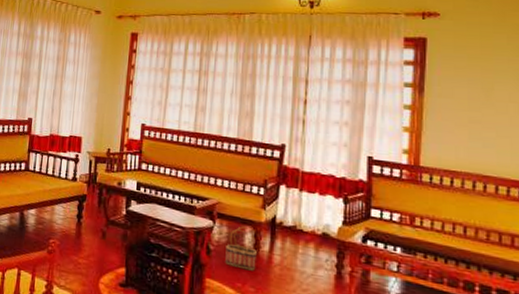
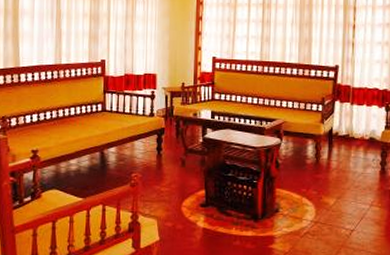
basket: present [225,226,257,271] -> none [292,140,318,177]

